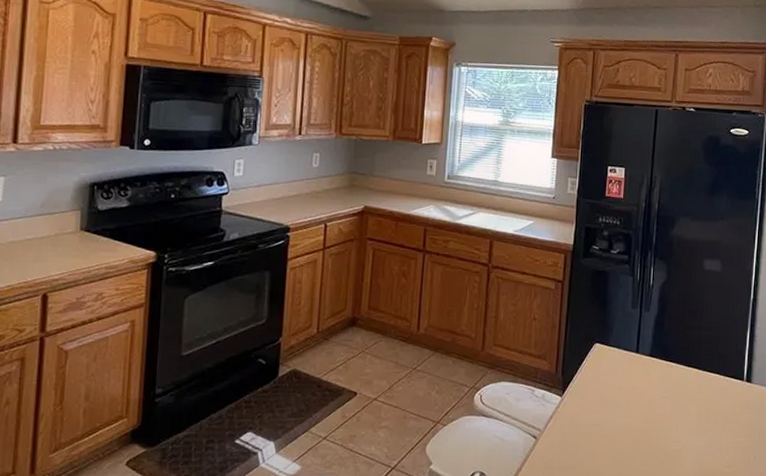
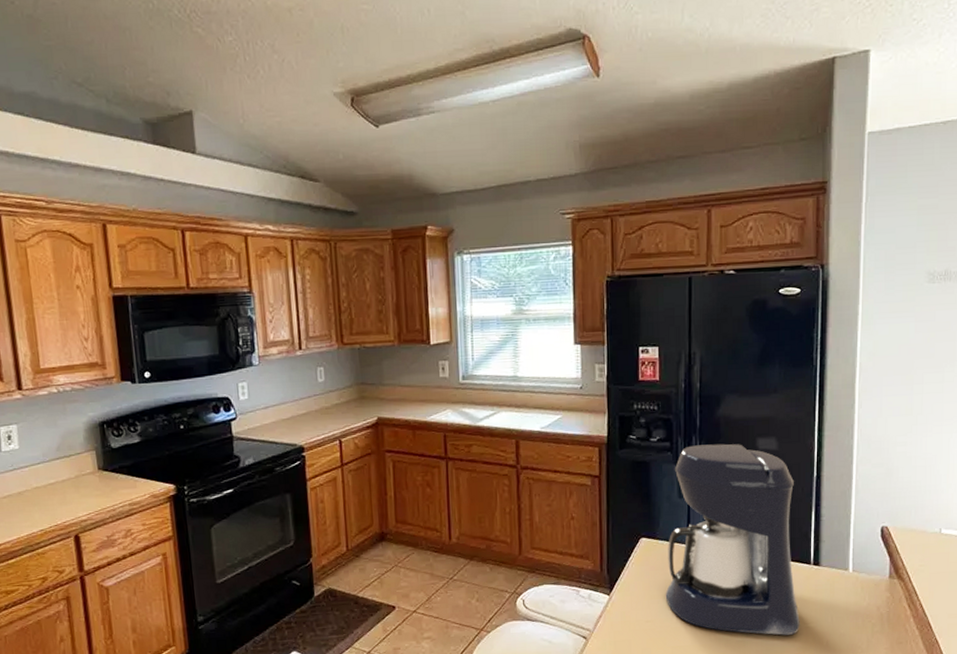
coffee maker: none [612,260,733,448] -> present [665,443,800,636]

